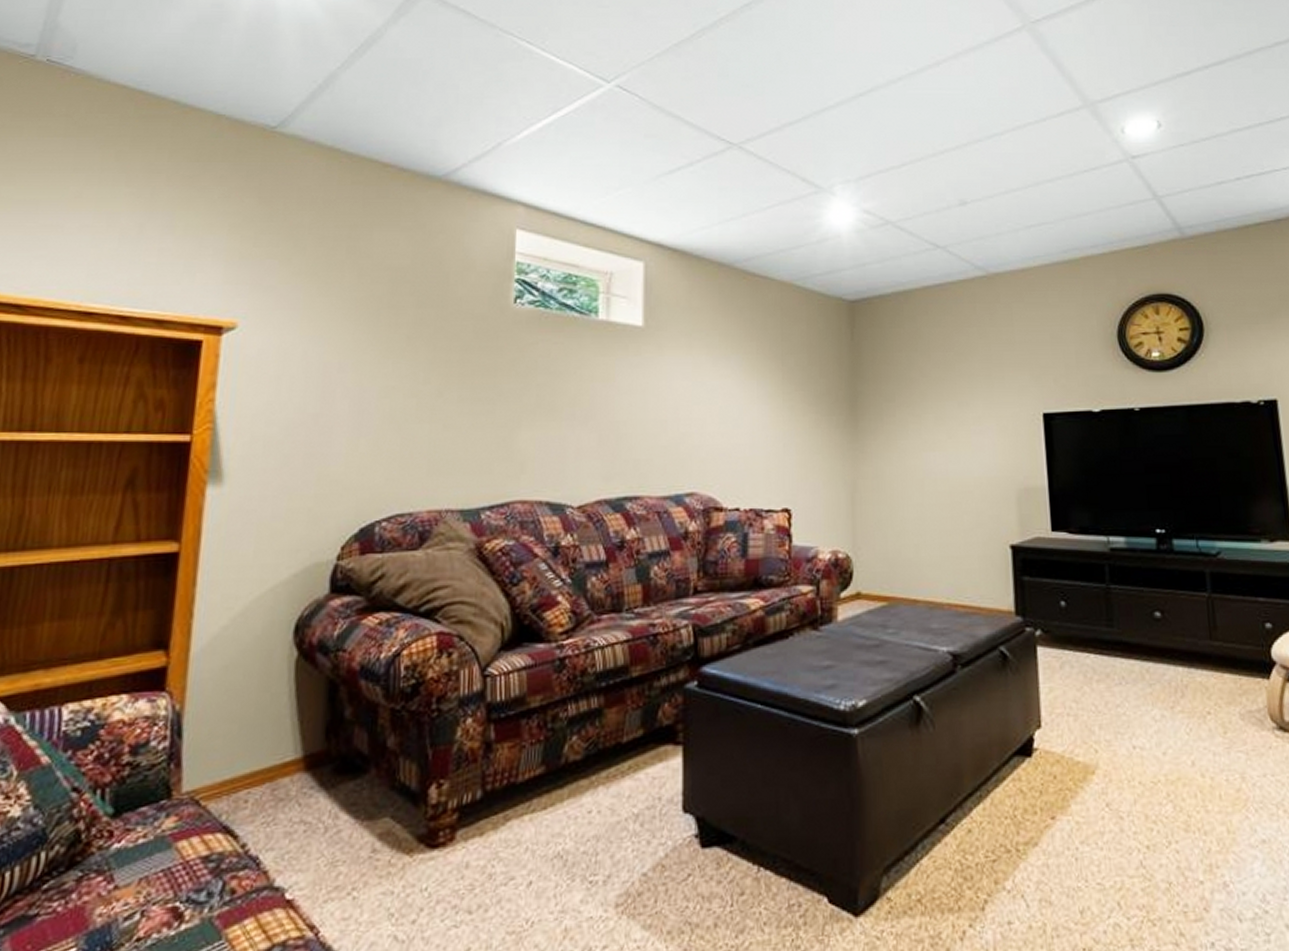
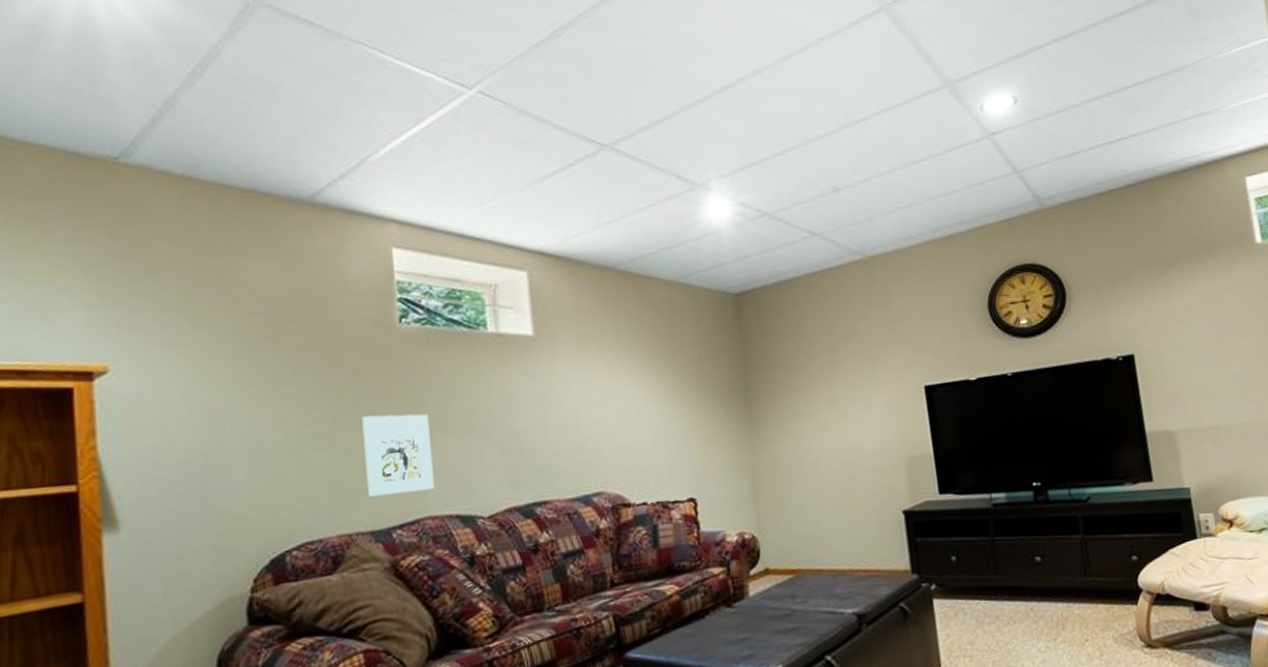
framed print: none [463,392,531,475] -> present [362,414,435,498]

